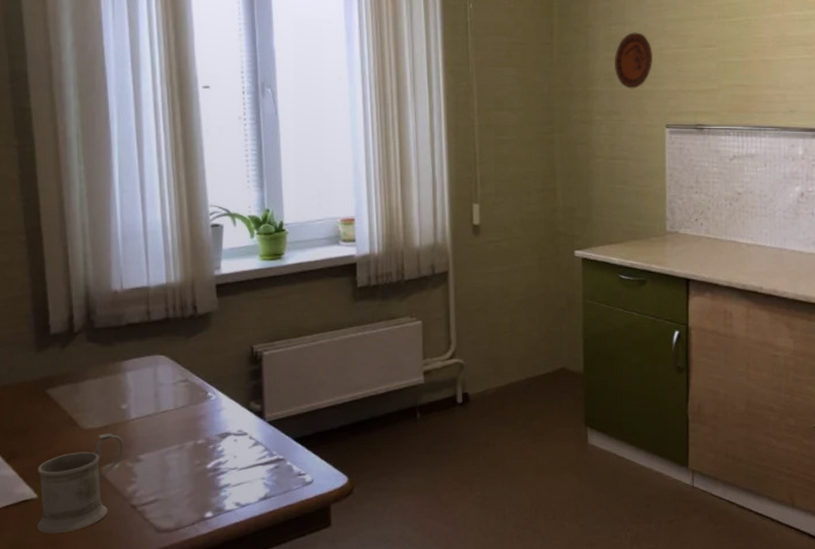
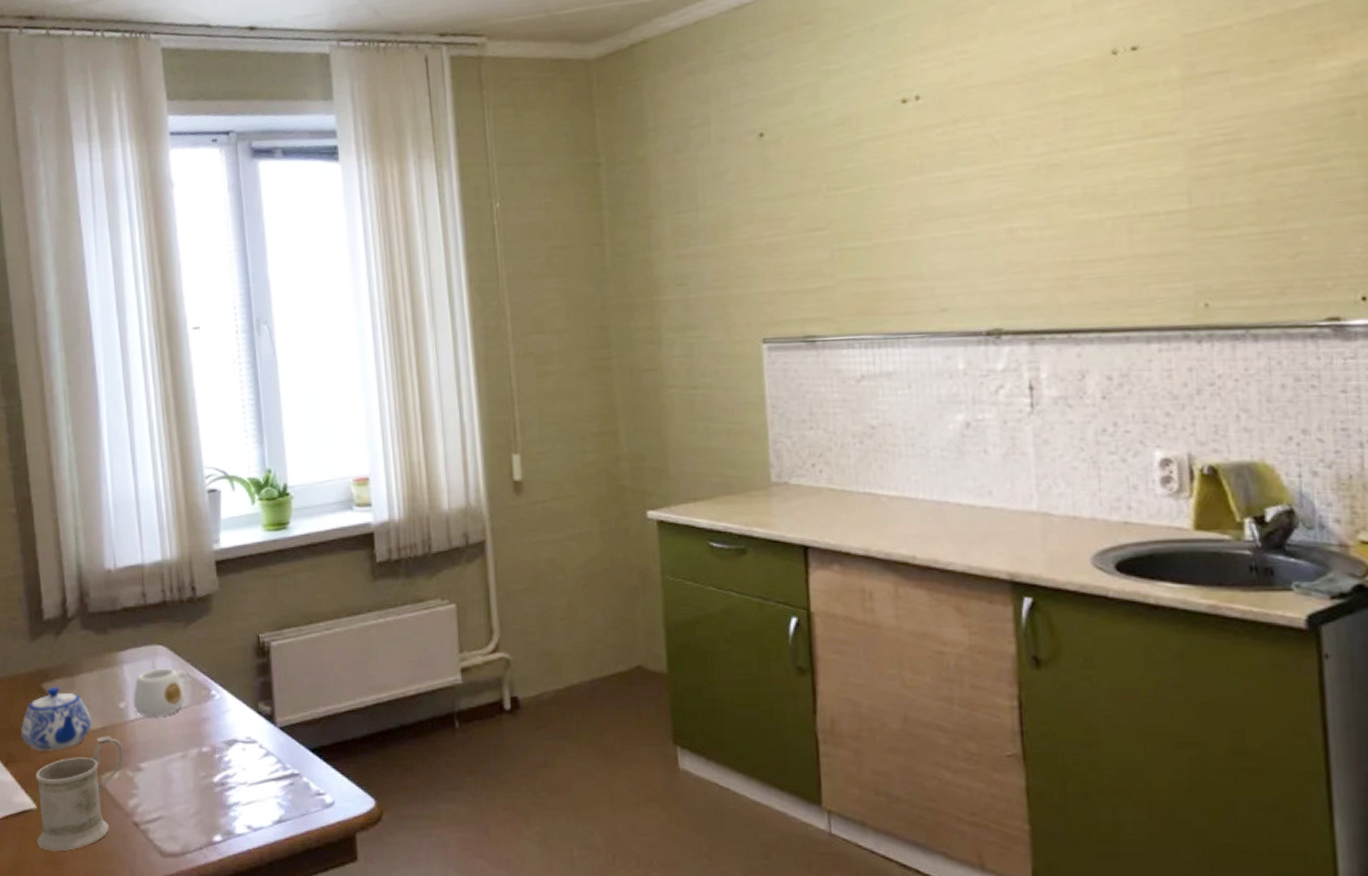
teapot: none [24,392,94,449] -> present [21,686,92,752]
mug: none [135,374,187,415] -> present [133,668,189,716]
decorative plate: present [614,32,653,89] -> none [686,219,740,295]

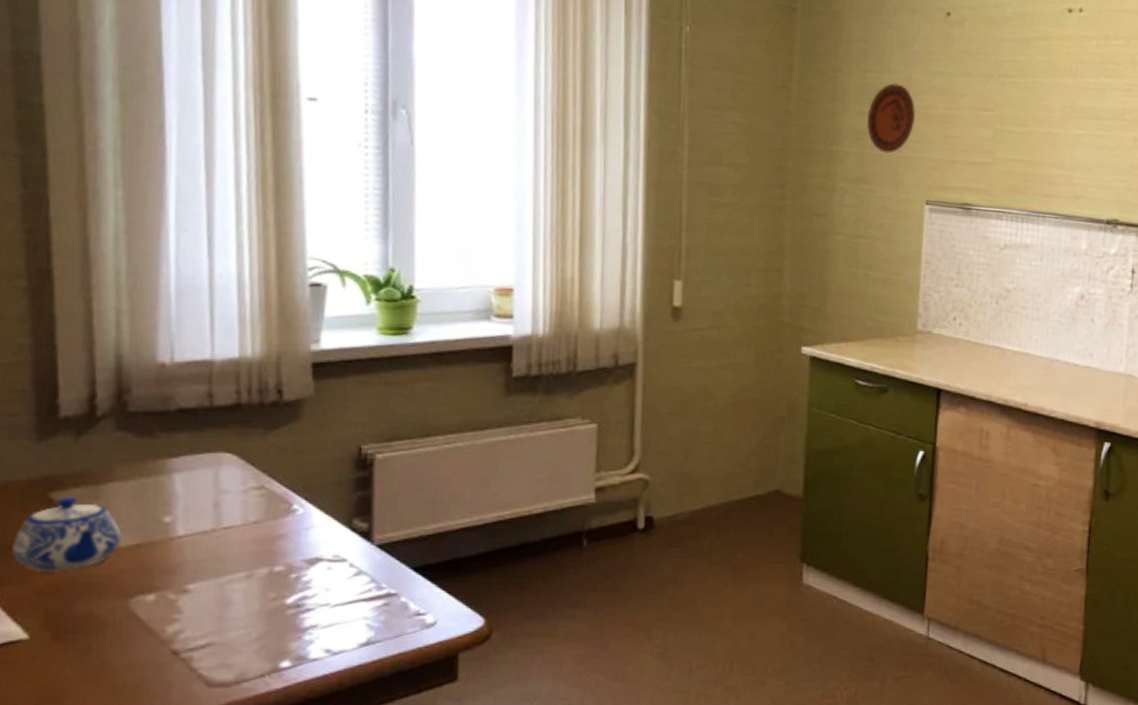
mug: present [36,736,124,852] -> none [26,554,165,688]
mug: present [133,668,189,716] -> none [184,478,263,532]
decorative plate: none [686,219,740,295] -> present [866,83,917,154]

